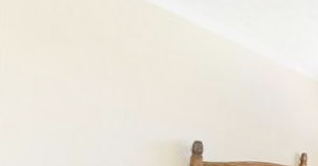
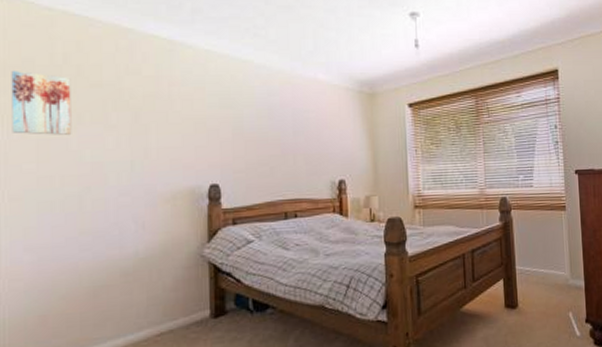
wall art: none [10,9,73,78] -> present [11,70,72,135]

